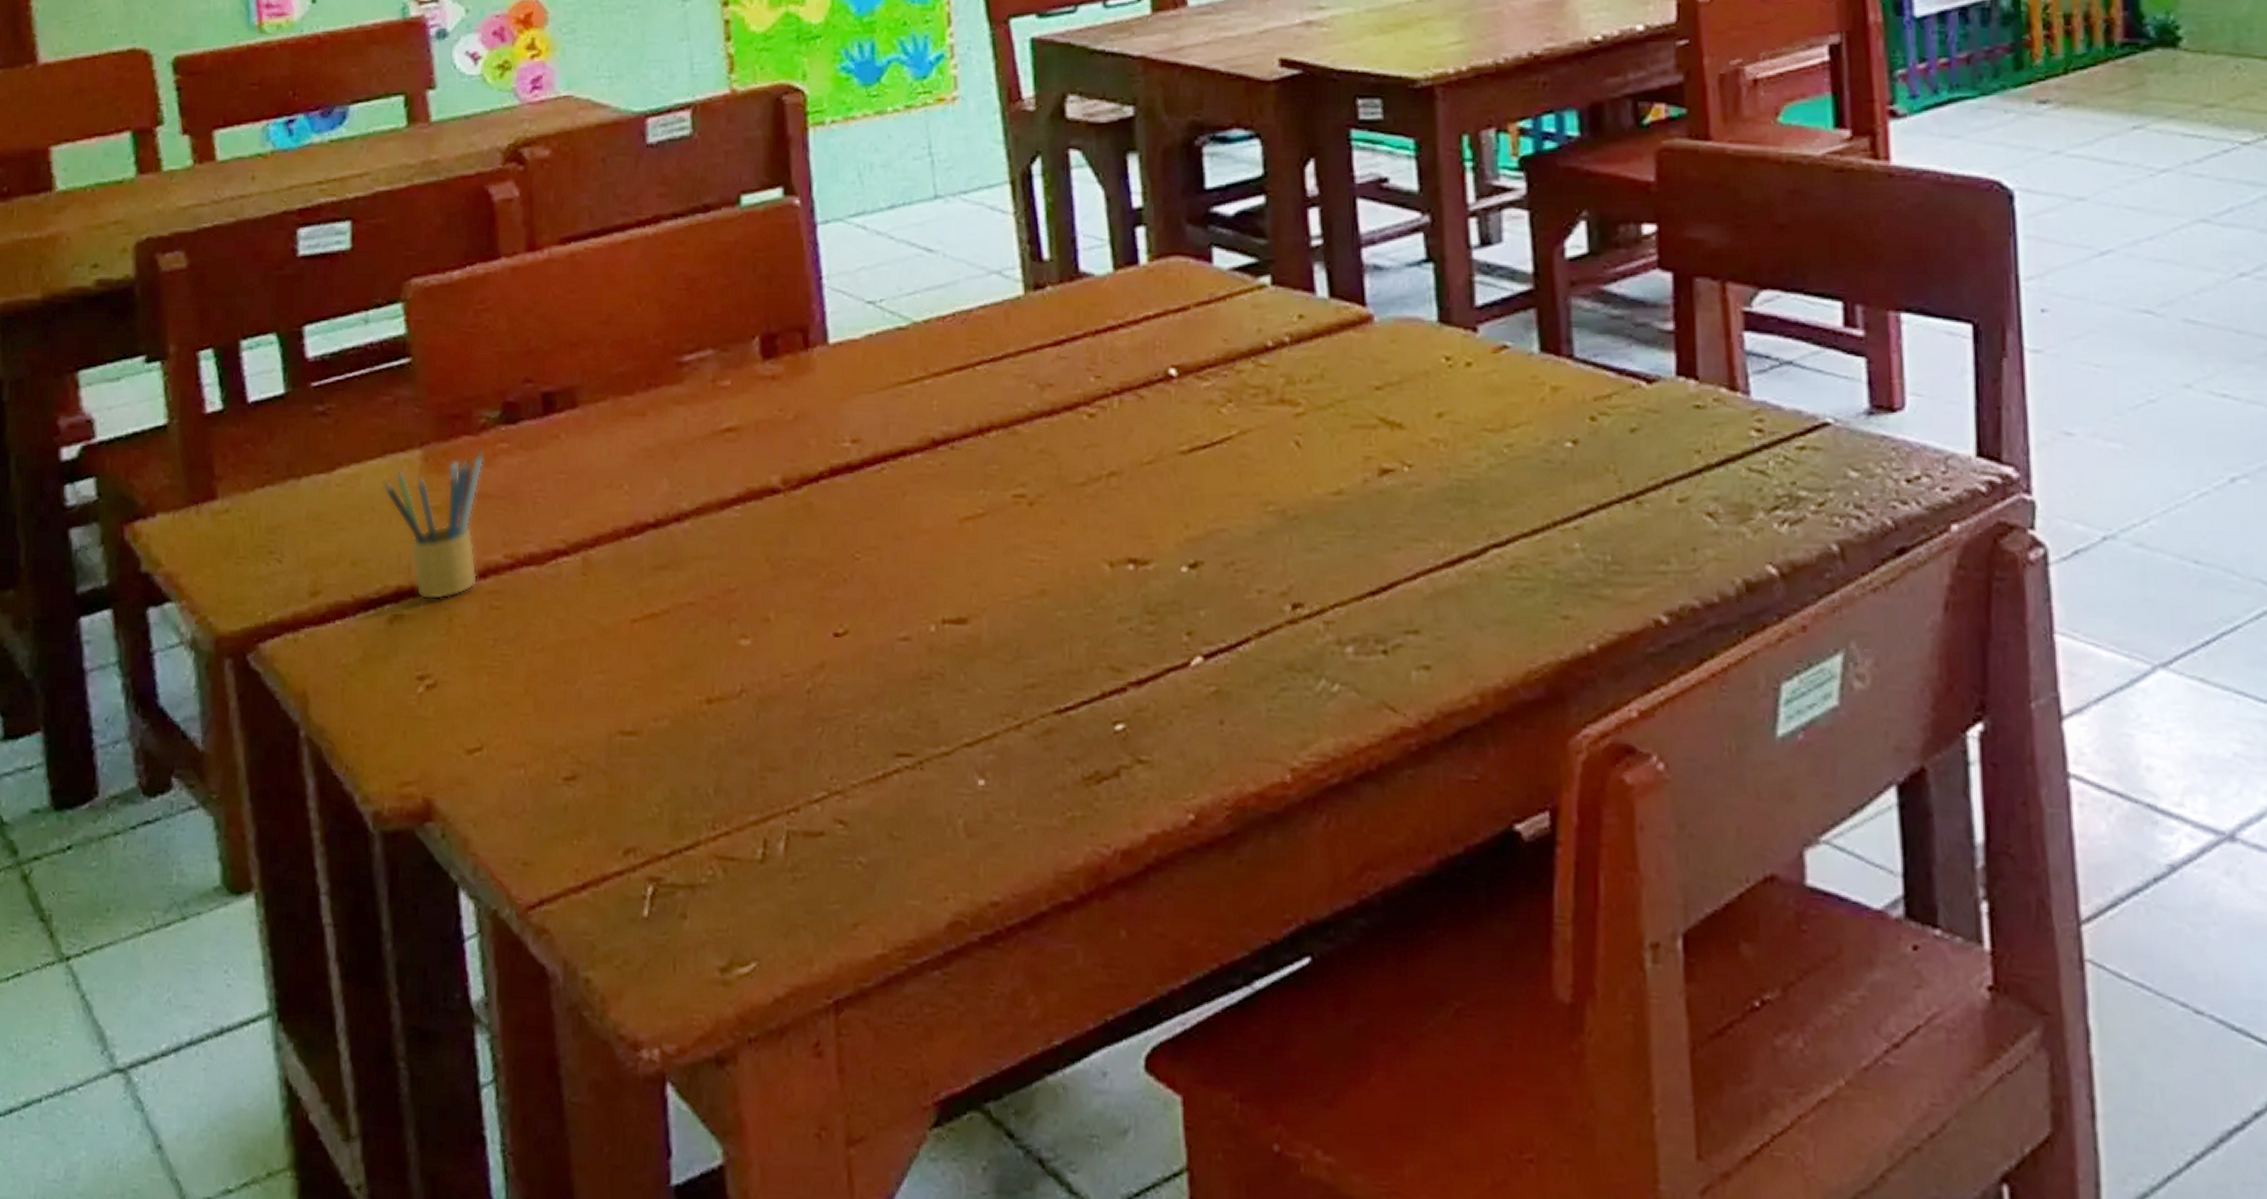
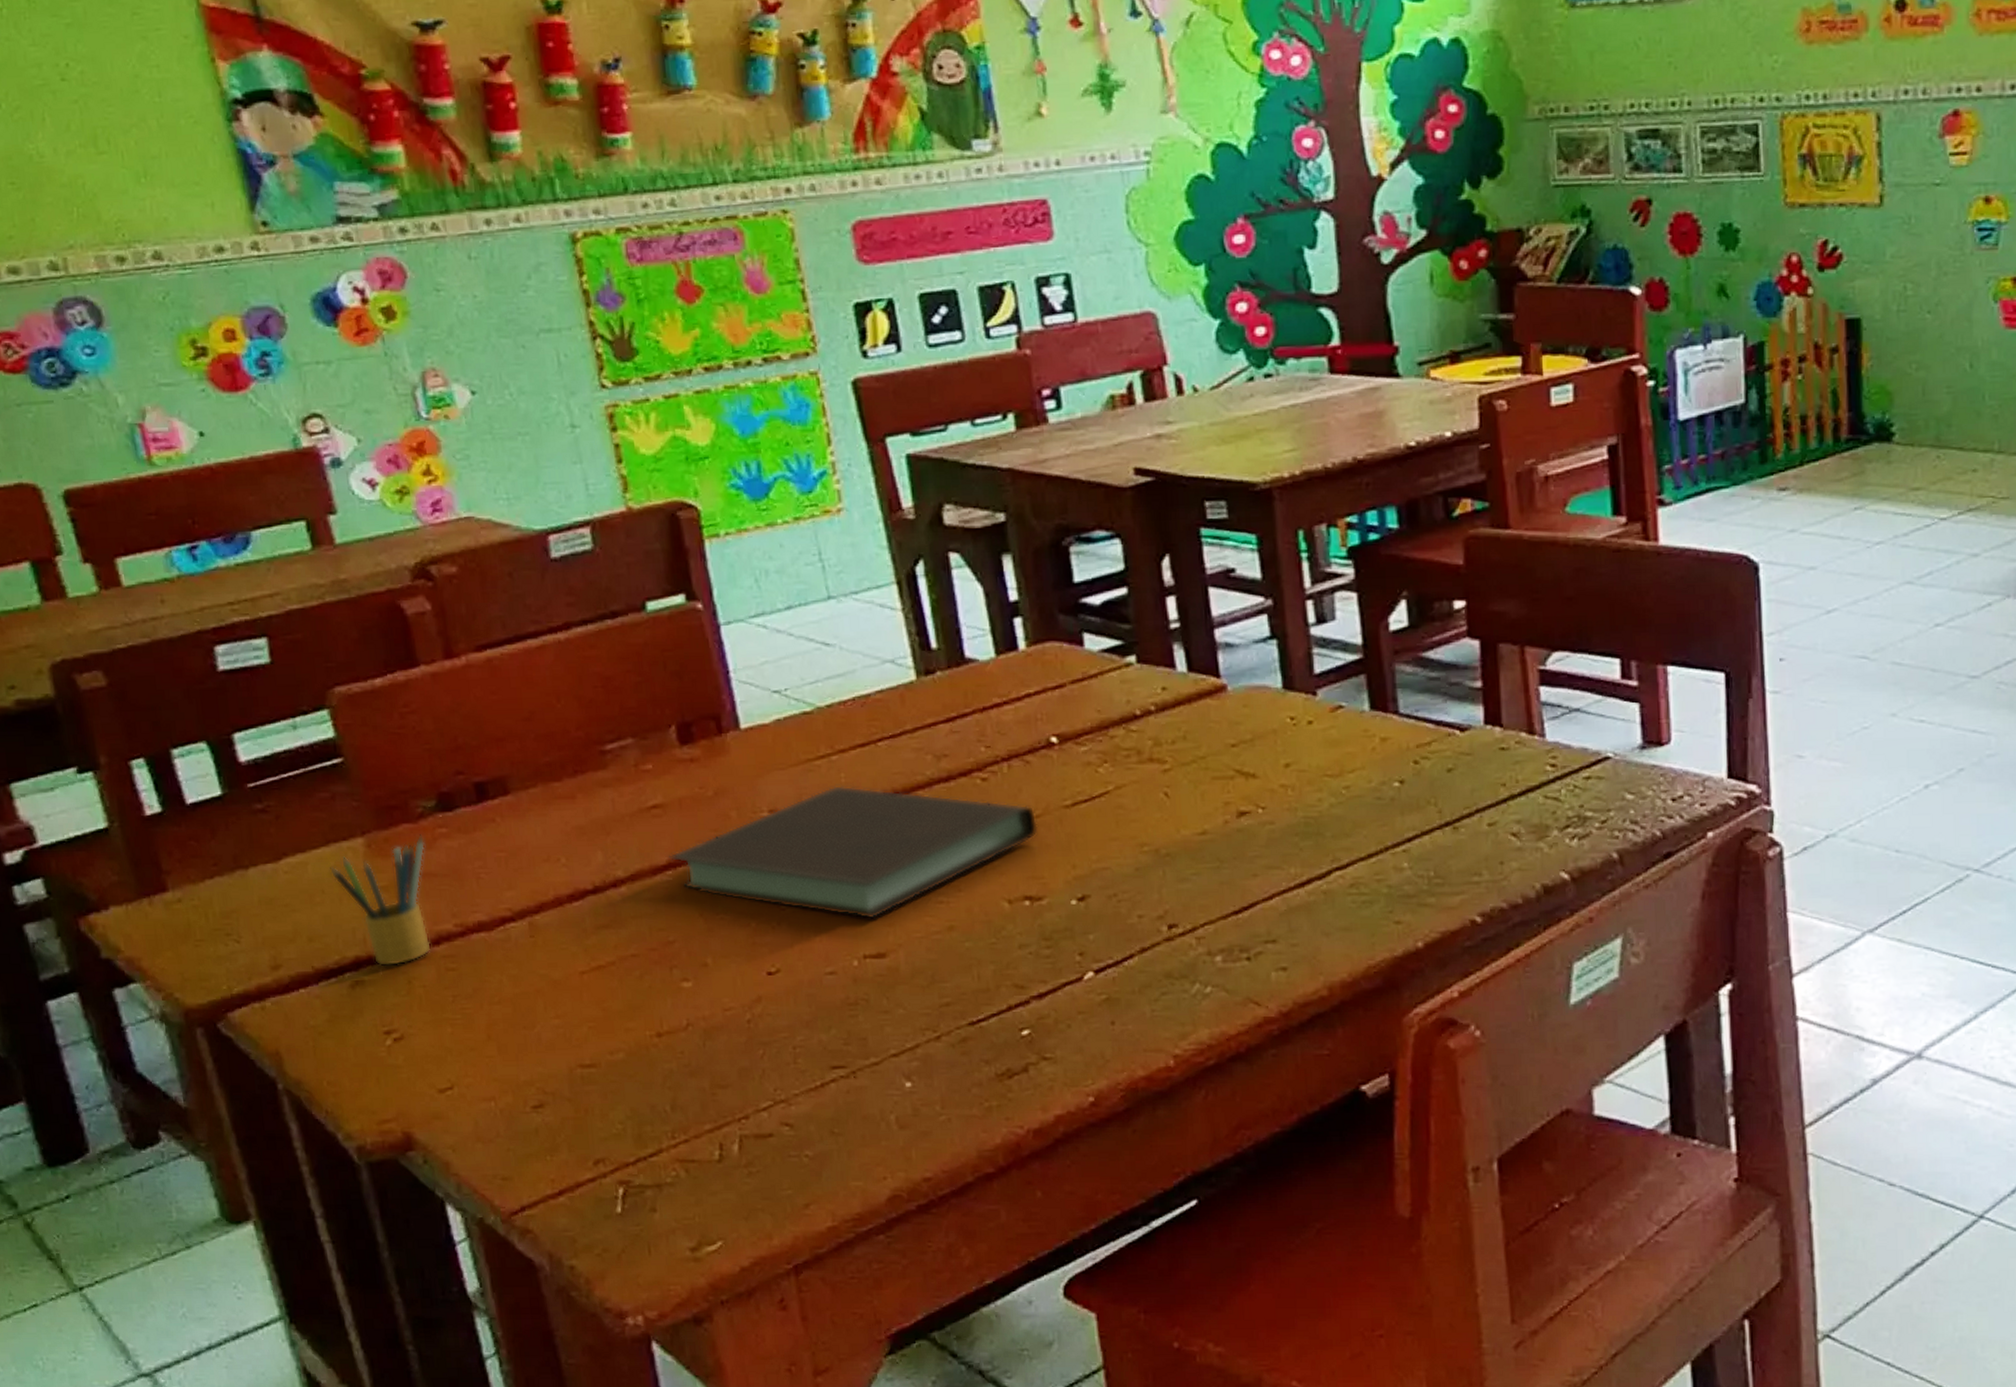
notebook: none [738,413,1148,576] -> present [668,784,1038,919]

